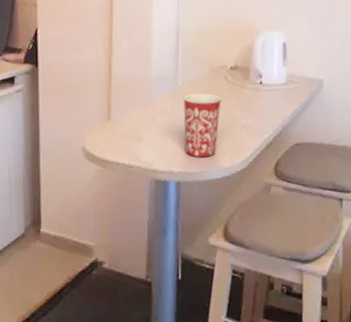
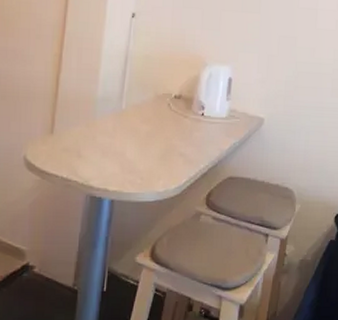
mug: present [183,93,222,157] -> none [122,117,163,179]

